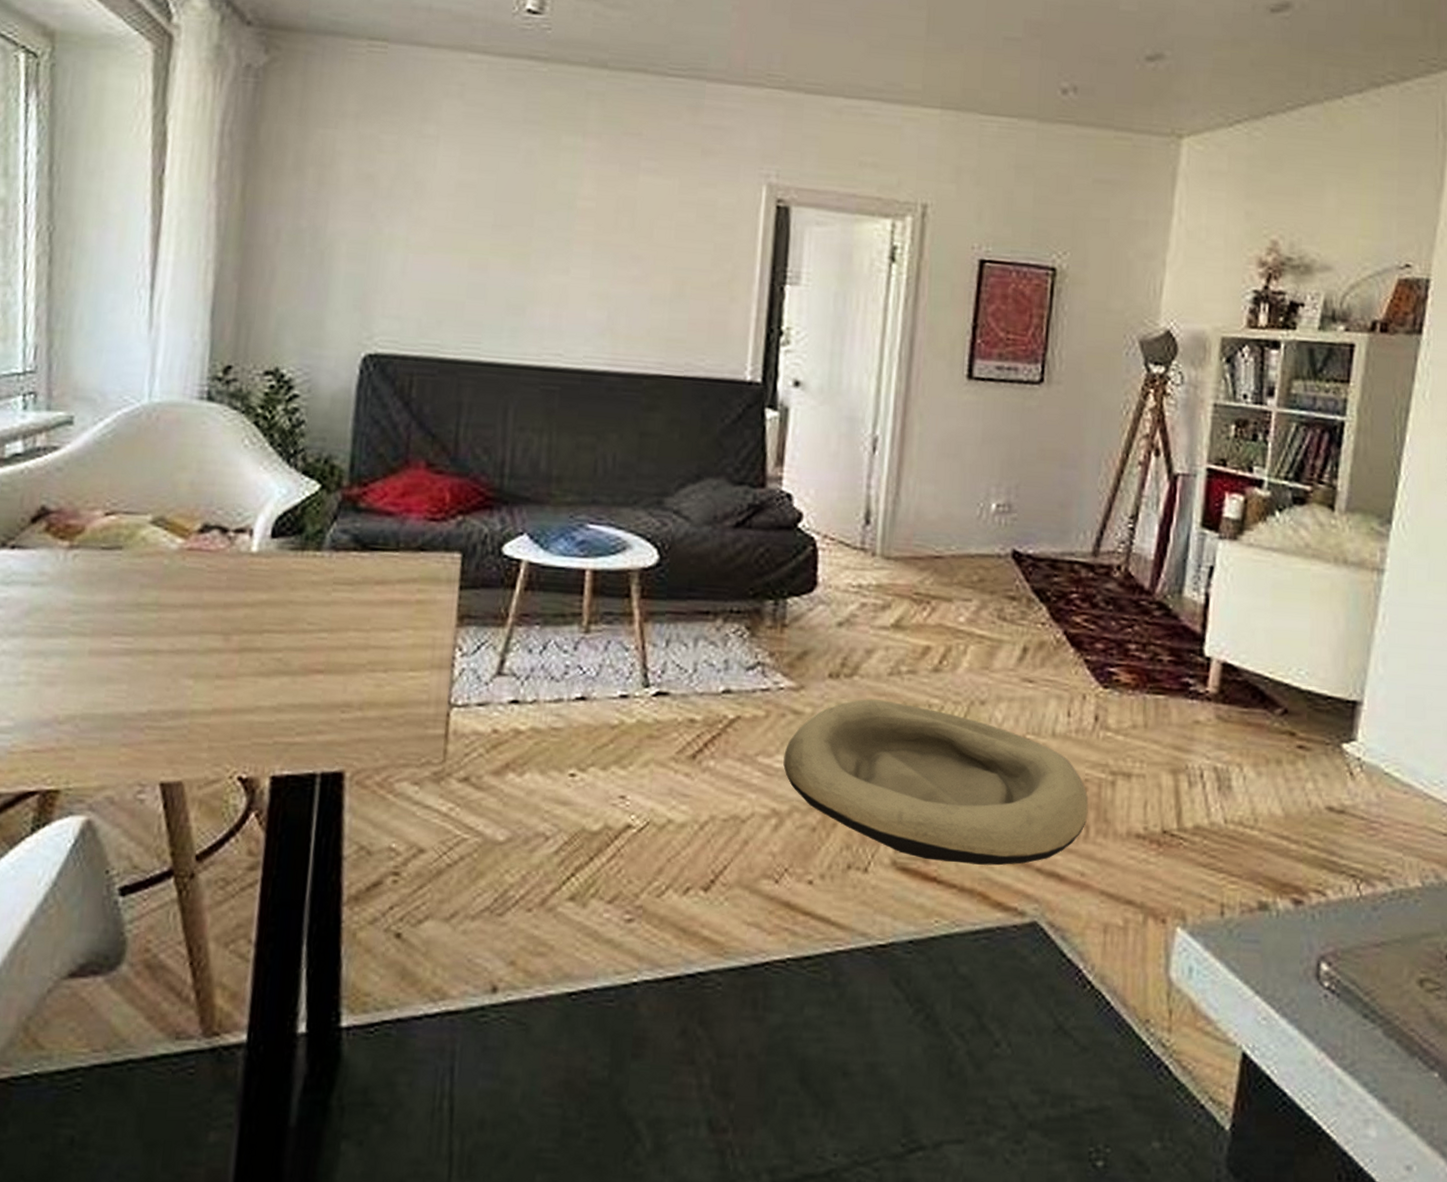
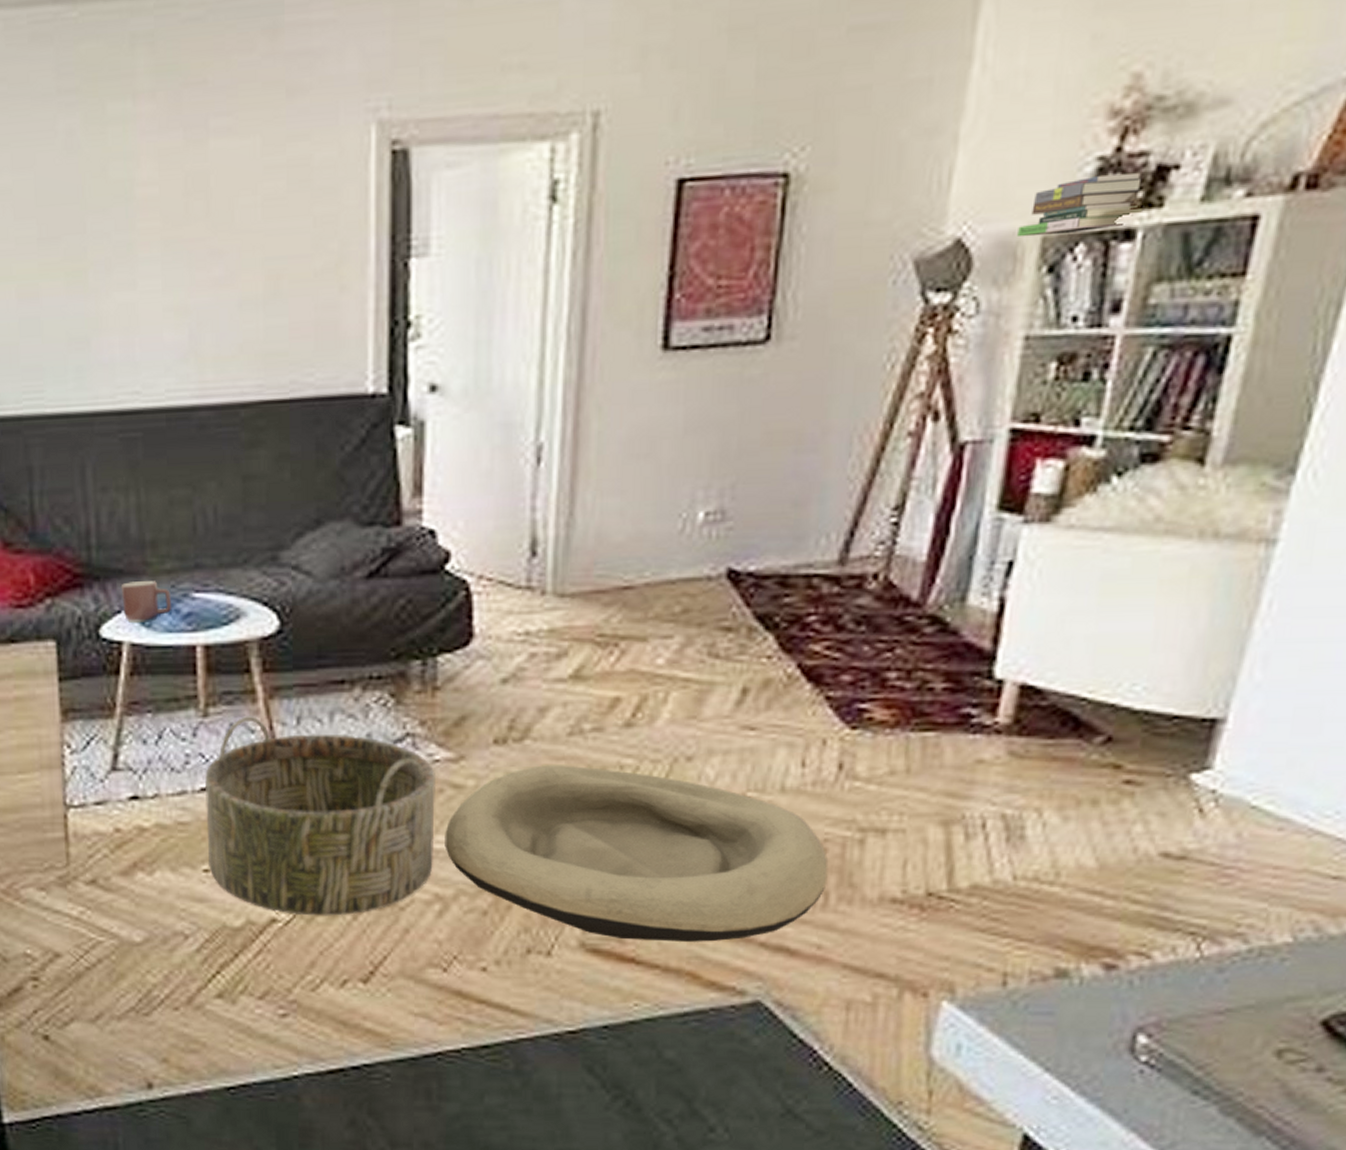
mug: none [525,509,569,546] -> present [121,581,171,624]
basket: none [575,635,780,826] -> present [204,716,437,916]
books: none [1206,302,1283,339] -> present [1017,172,1142,238]

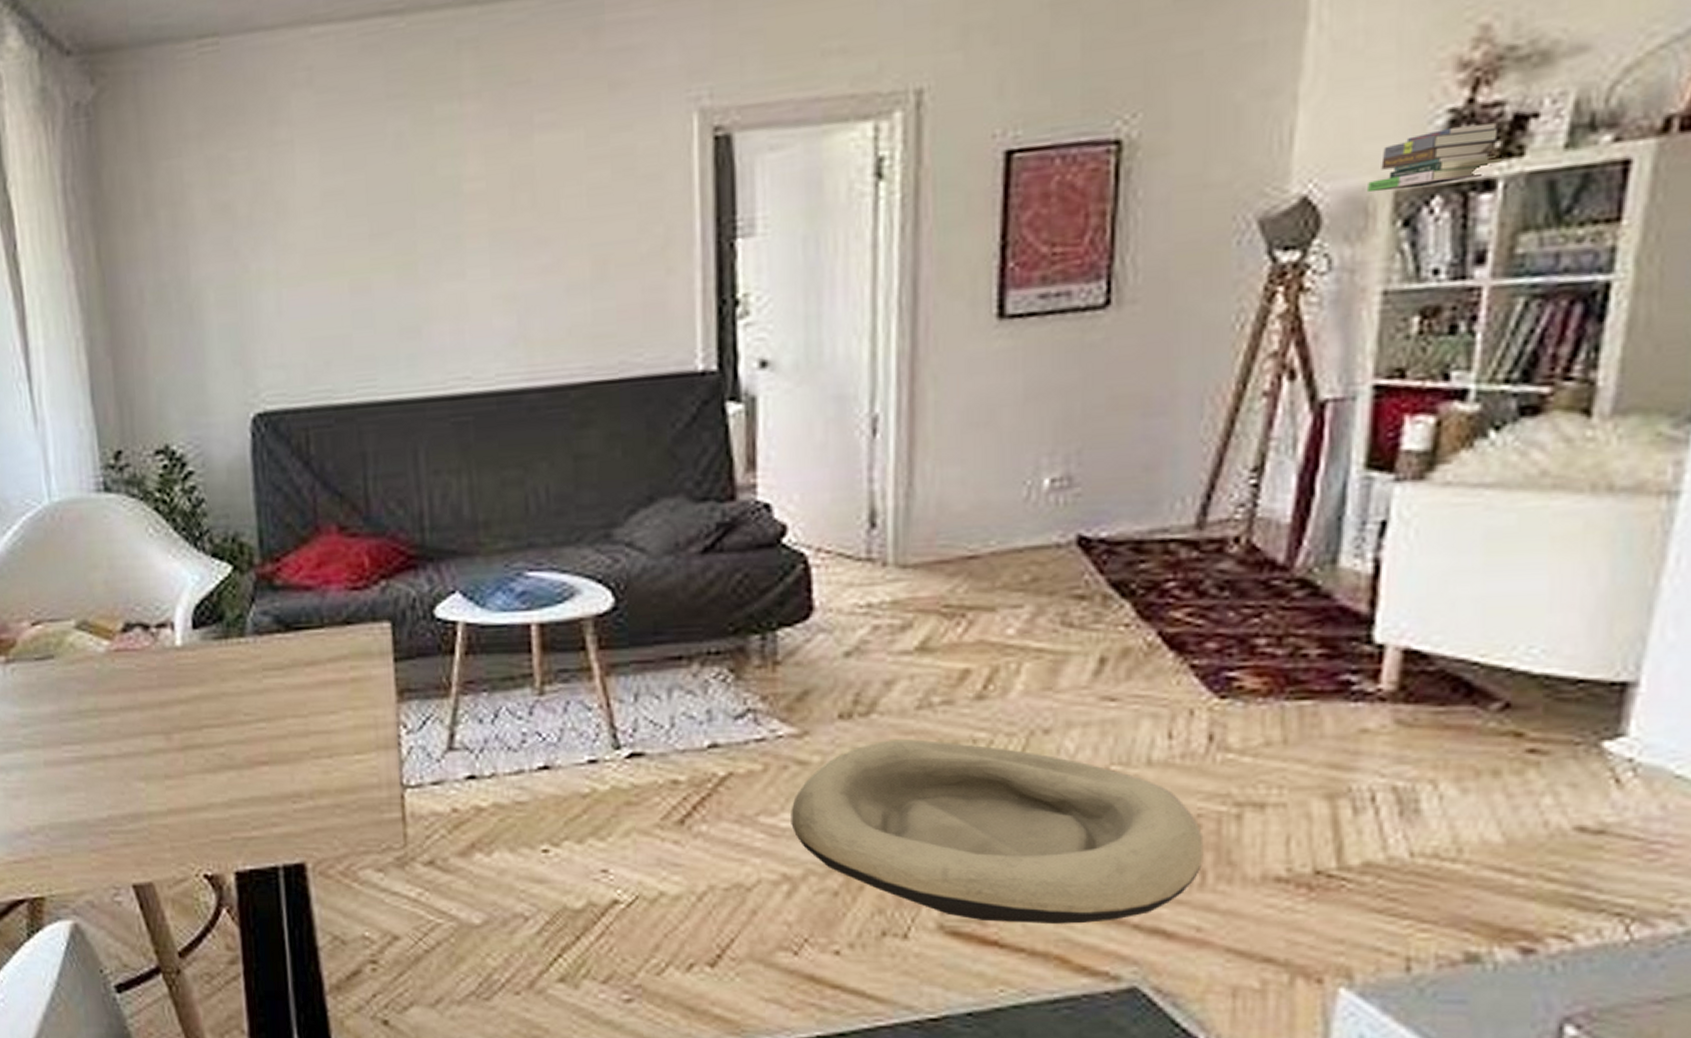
mug: present [121,581,171,624] -> none [454,561,505,604]
basket: present [204,716,437,916] -> none [541,693,781,897]

